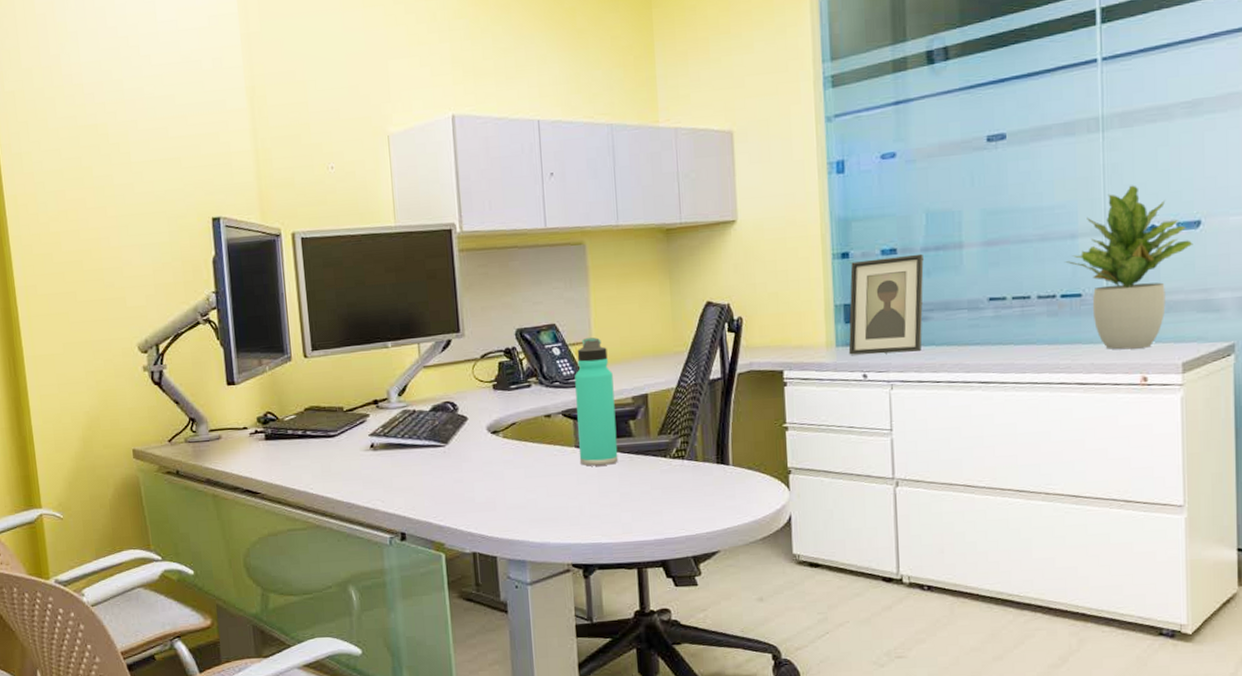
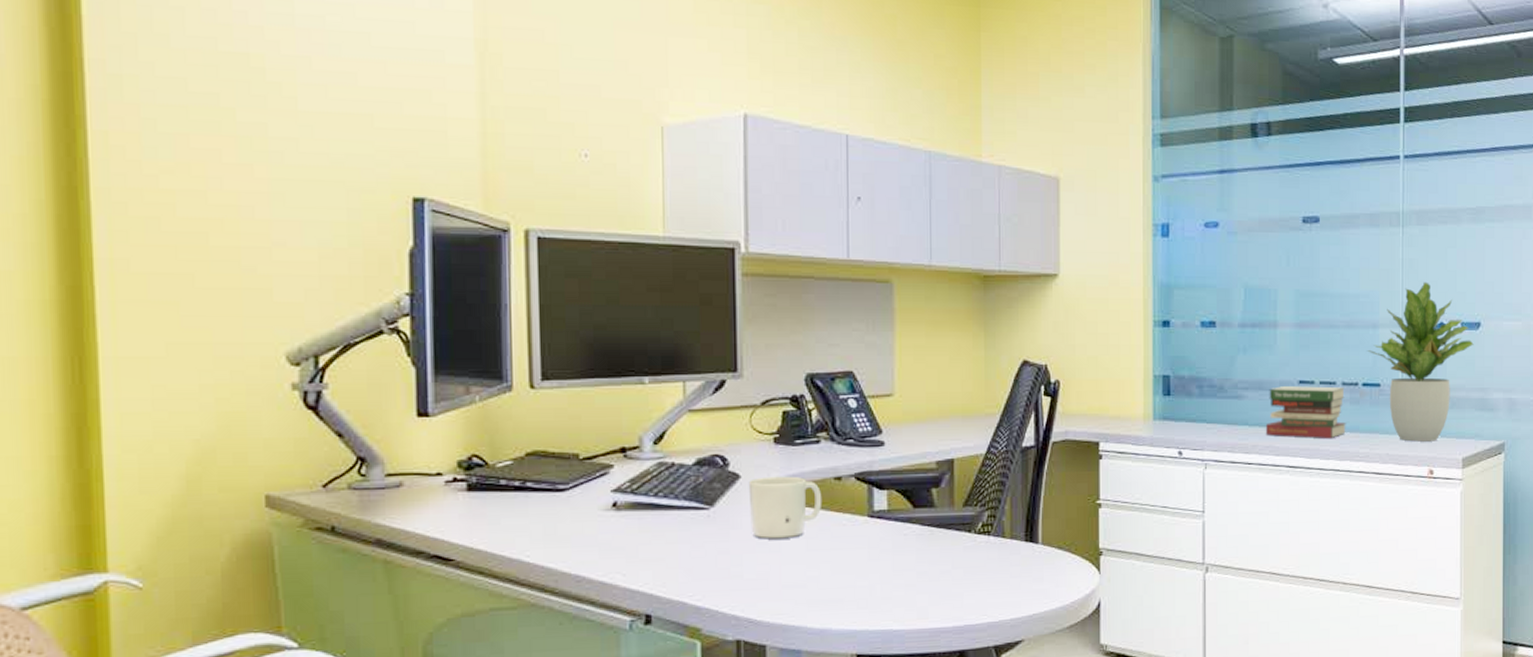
mug: none [474,416,536,470] -> present [748,476,822,540]
thermos bottle: present [575,337,619,466] -> none [871,391,917,540]
picture frame: present [848,253,925,355] -> none [1165,329,1242,432]
books: none [953,300,1045,354] -> present [1265,386,1347,438]

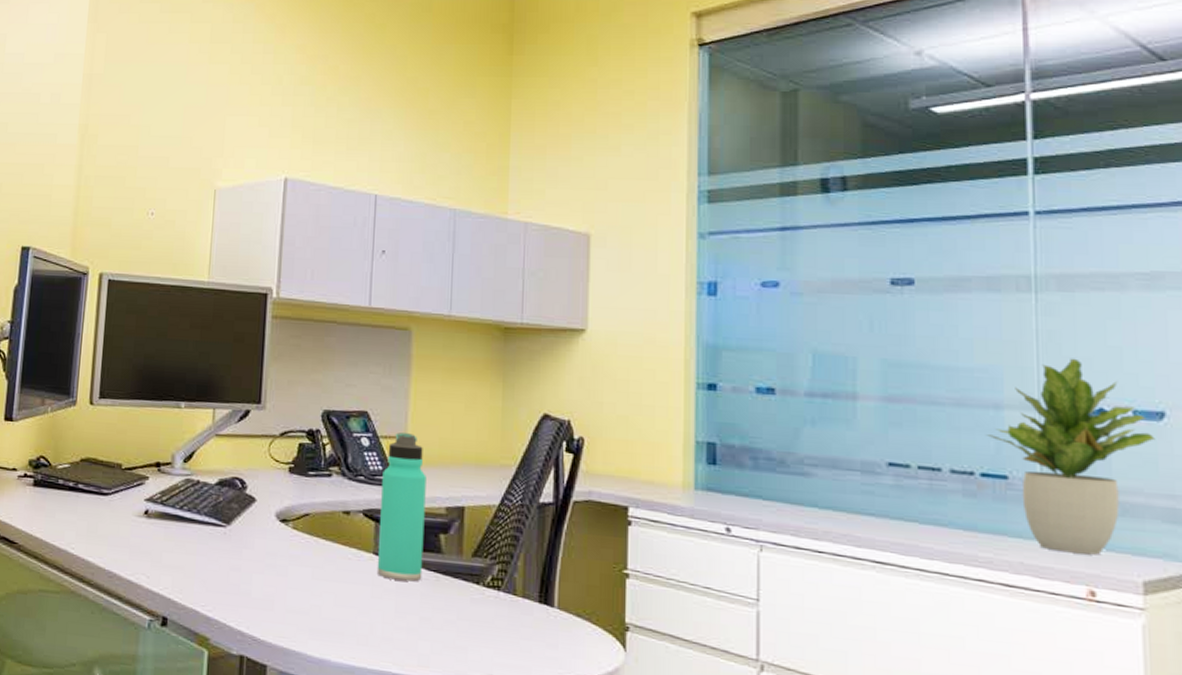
mug: present [748,476,822,540] -> none [261,502,330,565]
thermos bottle: none [871,391,917,540] -> present [376,432,427,582]
books: present [1265,386,1347,438] -> none [841,467,959,535]

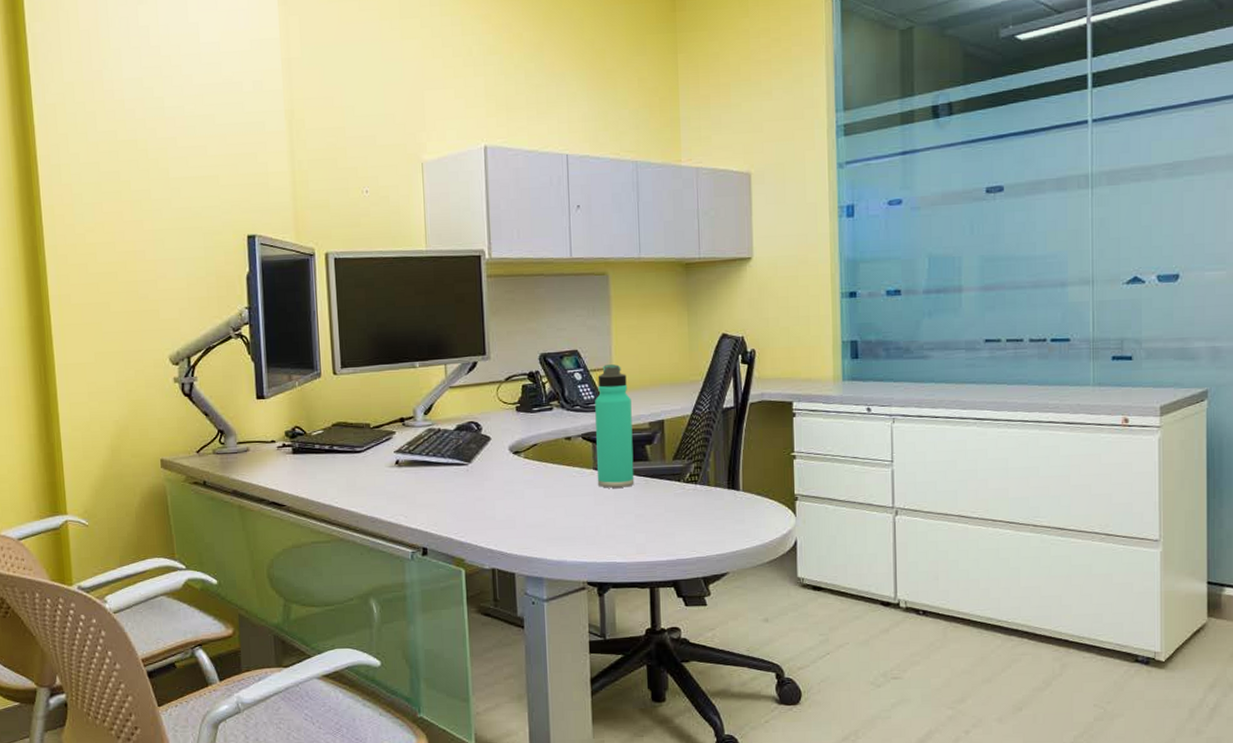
potted plant: present [987,358,1156,555] -> none [1055,239,1172,392]

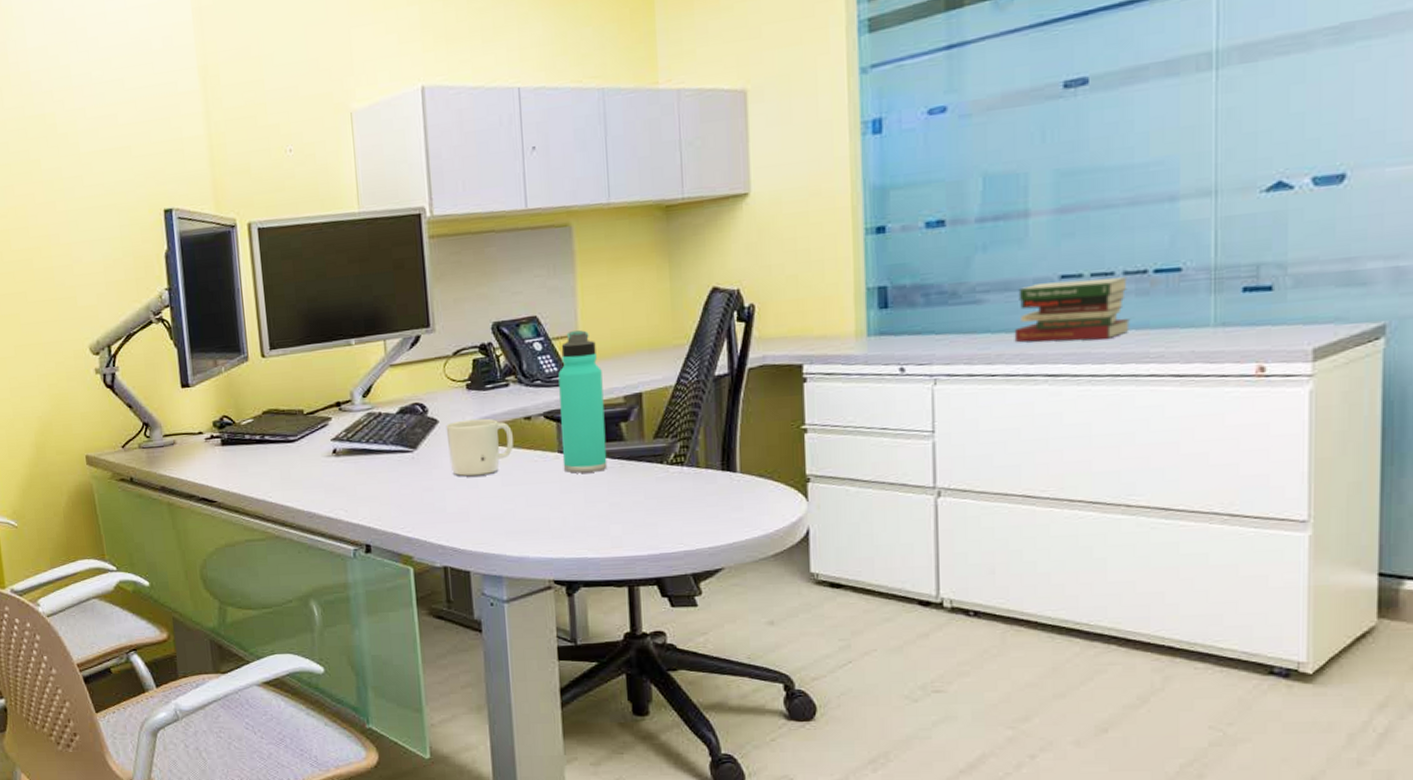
mug: none [497,437,556,489] -> present [446,418,514,477]
books: none [951,343,1035,392] -> present [1014,277,1131,342]

